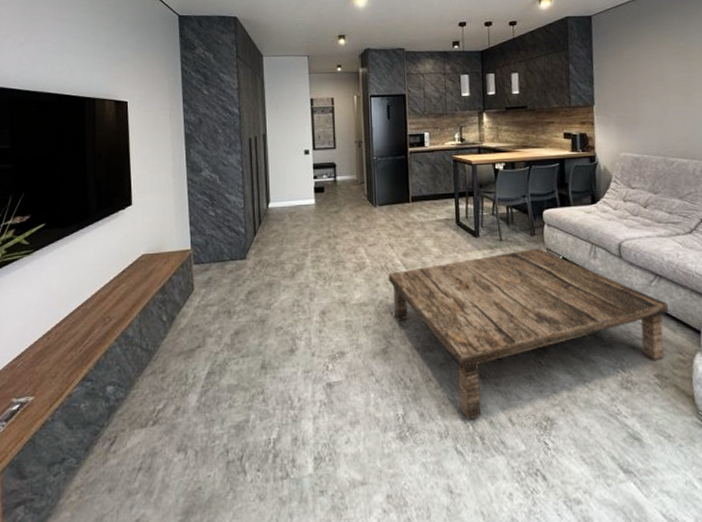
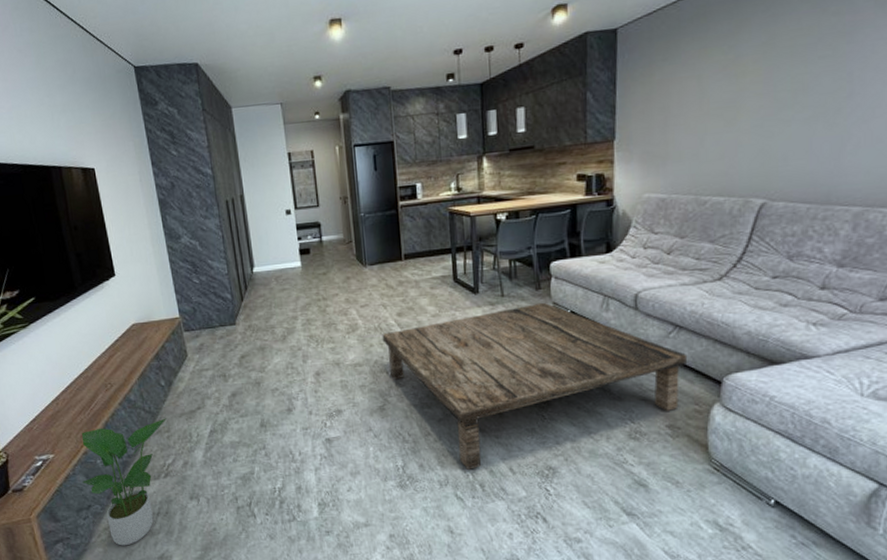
potted plant: none [61,357,165,509] -> present [81,418,168,546]

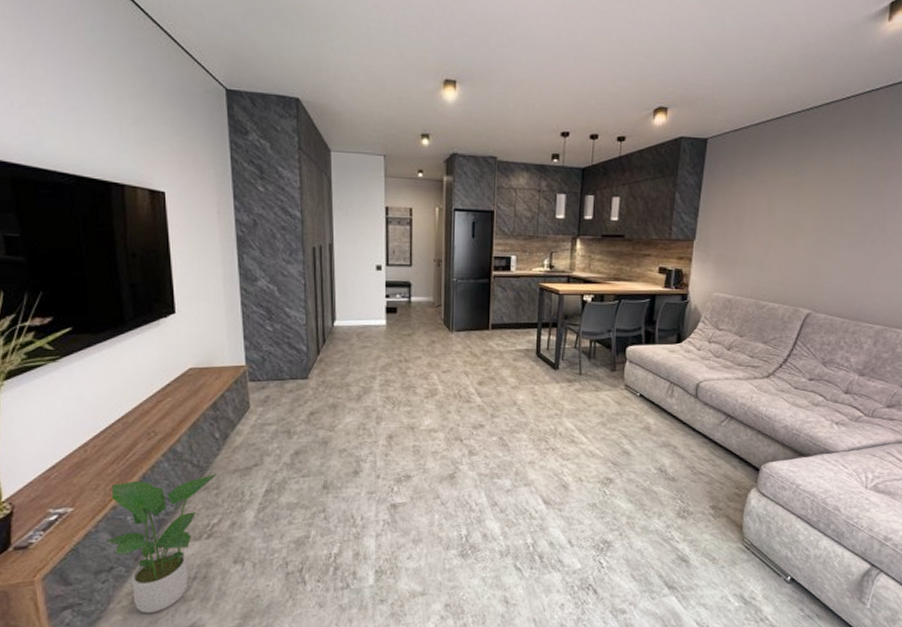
coffee table: present [382,302,688,470] -> none [460,383,735,541]

